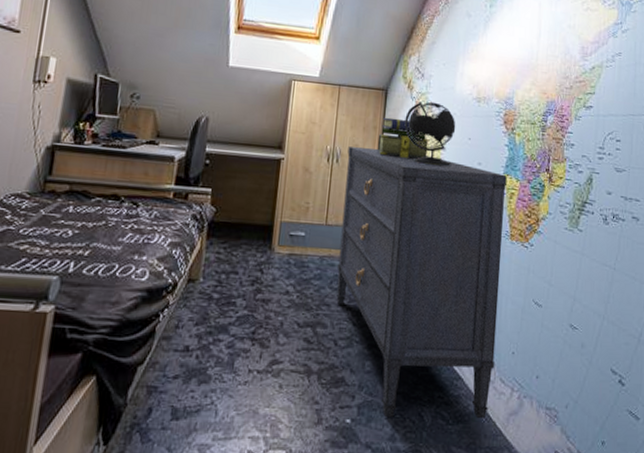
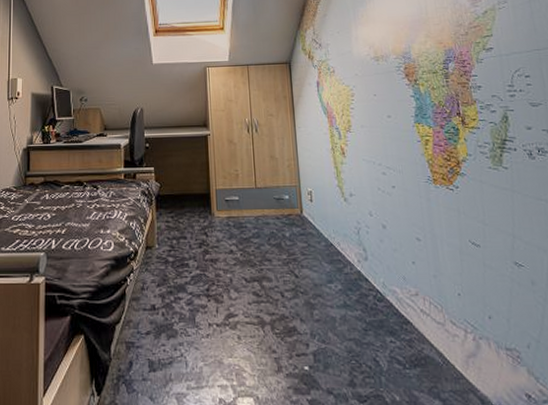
dresser: present [336,147,507,419] -> none [264,116,444,363]
stack of books: present [377,117,430,158] -> none [289,86,338,120]
globe: present [404,102,456,167] -> none [311,67,361,124]

